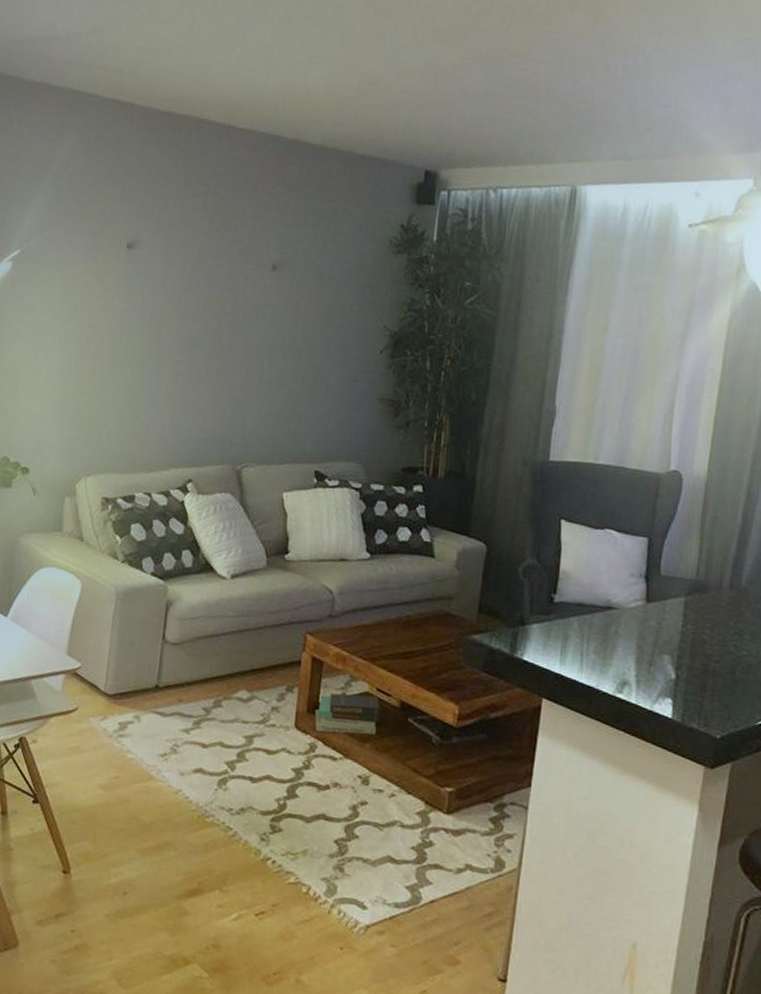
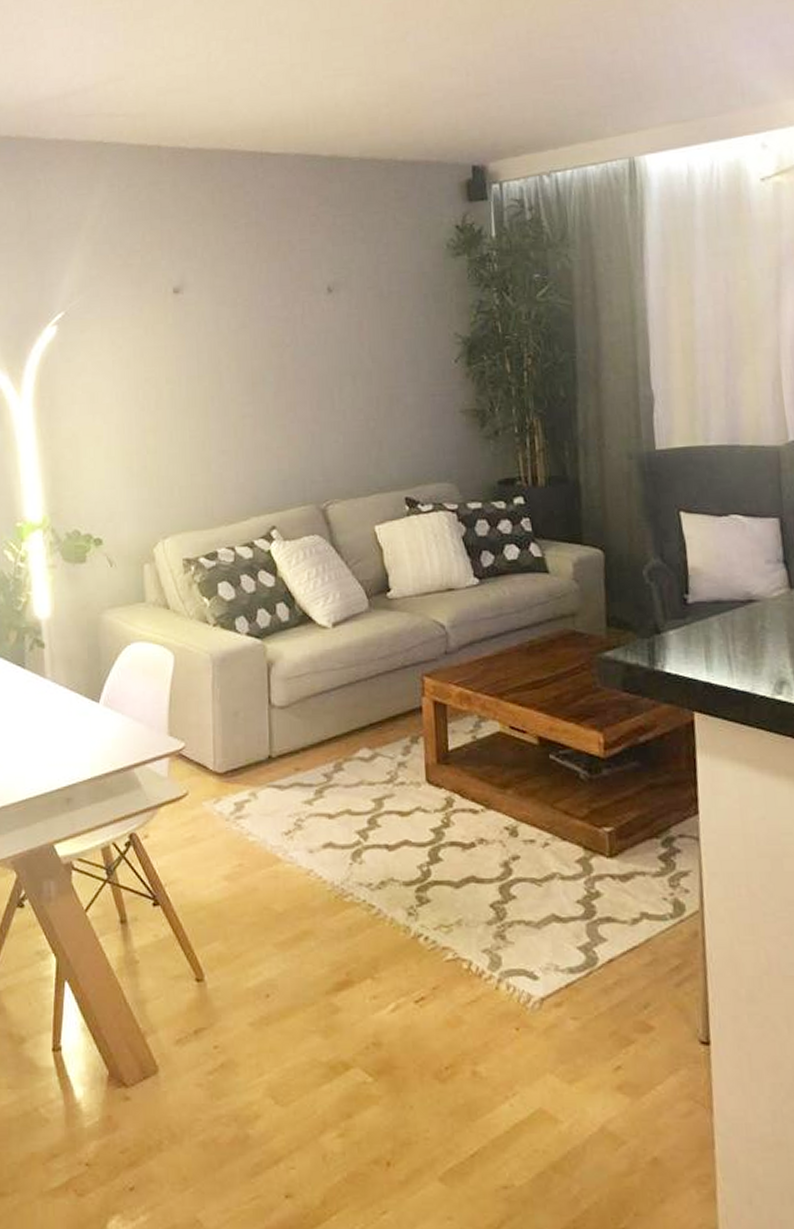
books: present [314,693,380,735] -> none [445,736,518,785]

